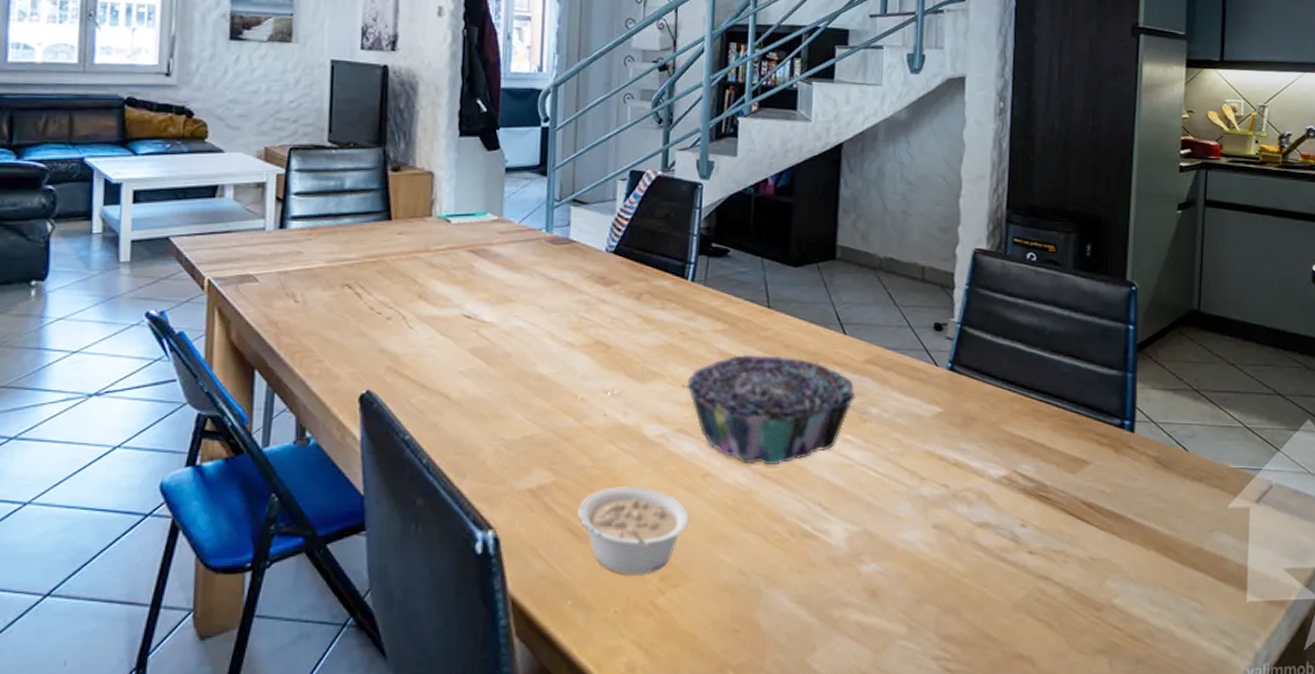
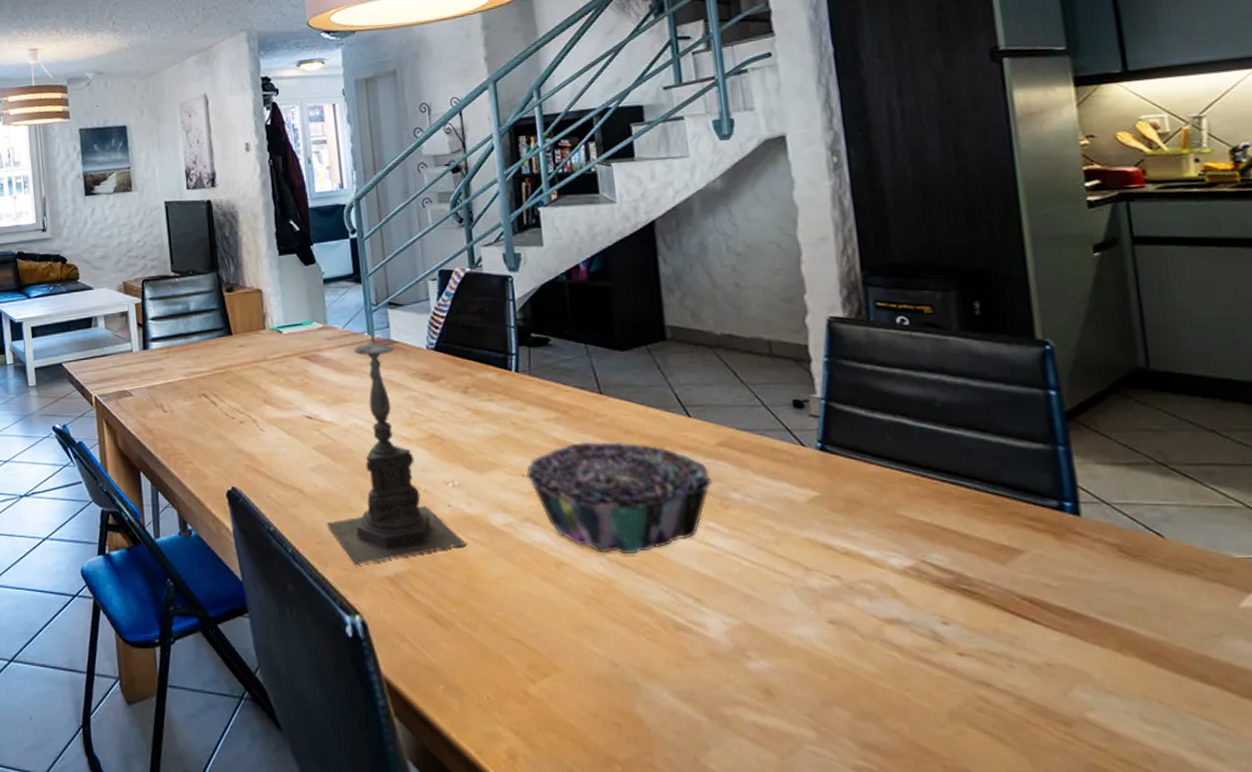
candle holder: none [470,211,618,477] -> present [326,315,467,566]
legume: present [577,485,690,576] -> none [436,574,550,663]

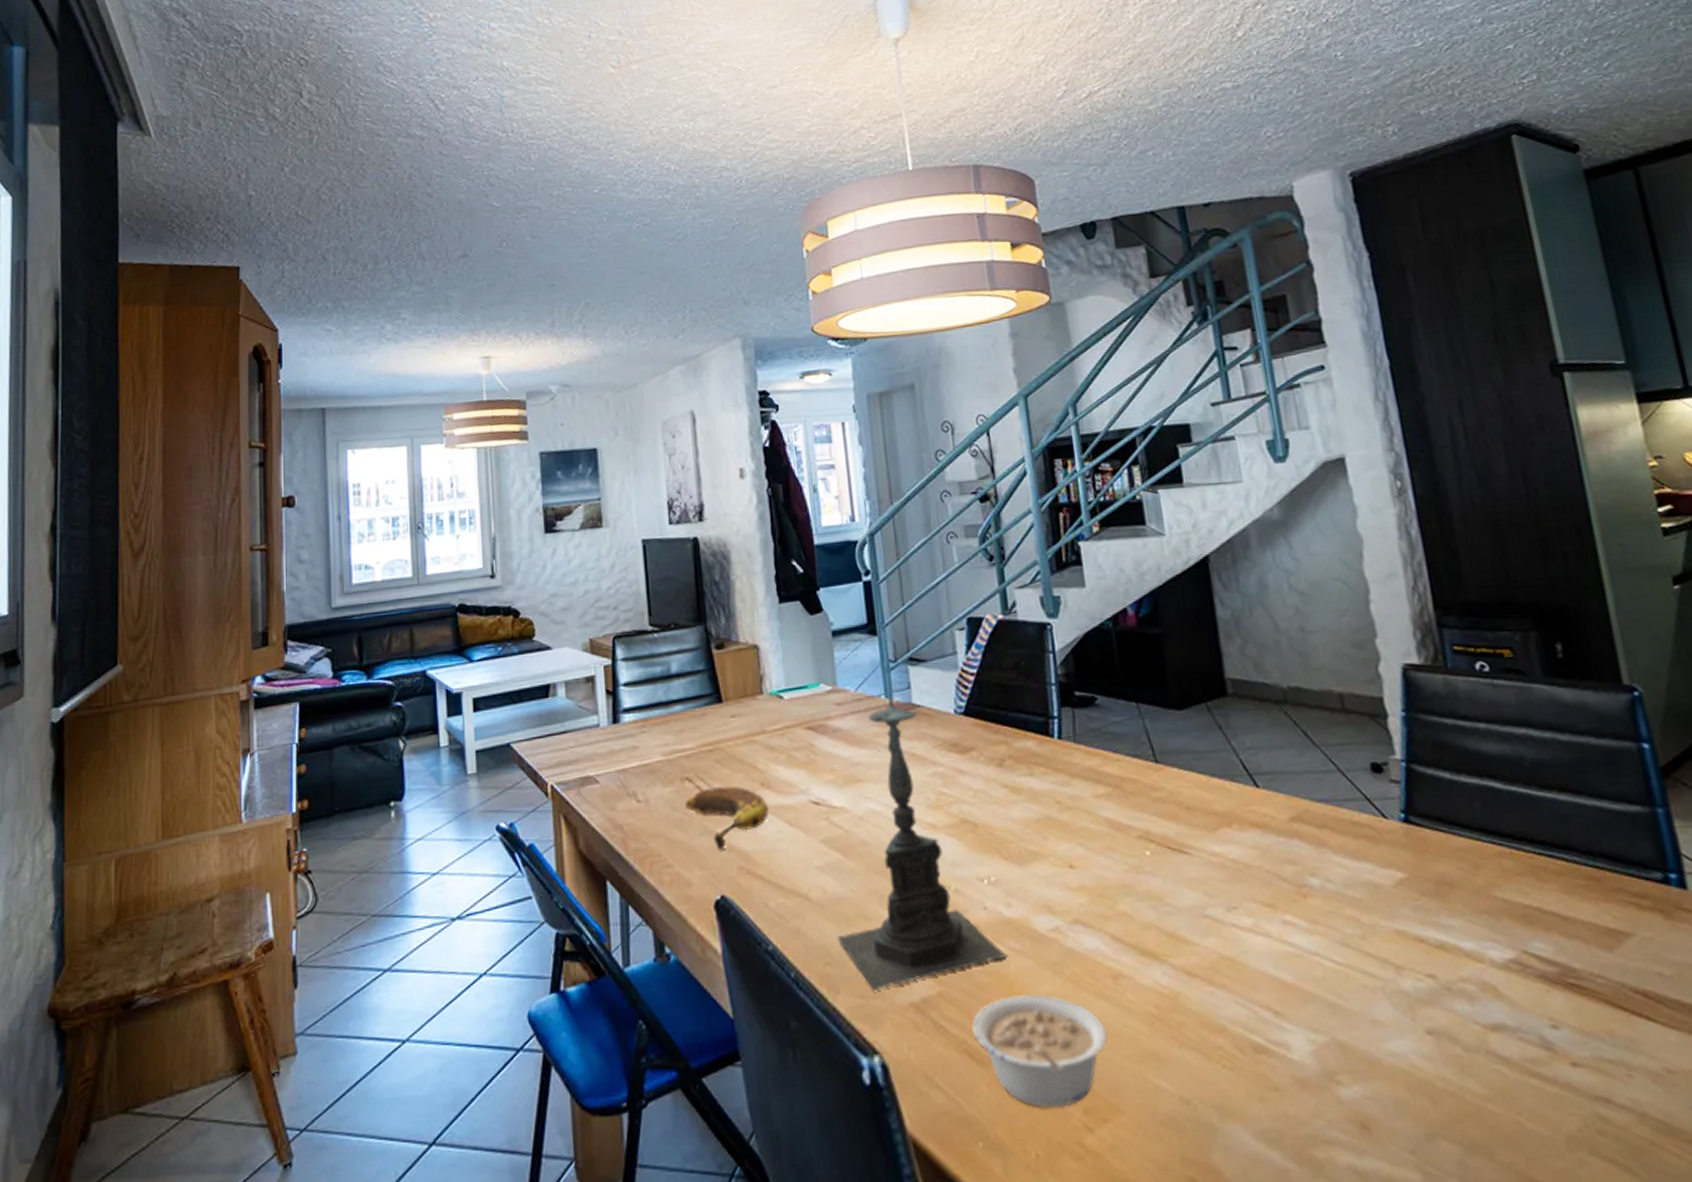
banana: none [202,402,270,451] -> present [685,786,768,850]
legume: none [436,574,550,663] -> present [972,993,1107,1108]
decorative bowl: present [525,441,713,554] -> none [1073,820,1288,960]

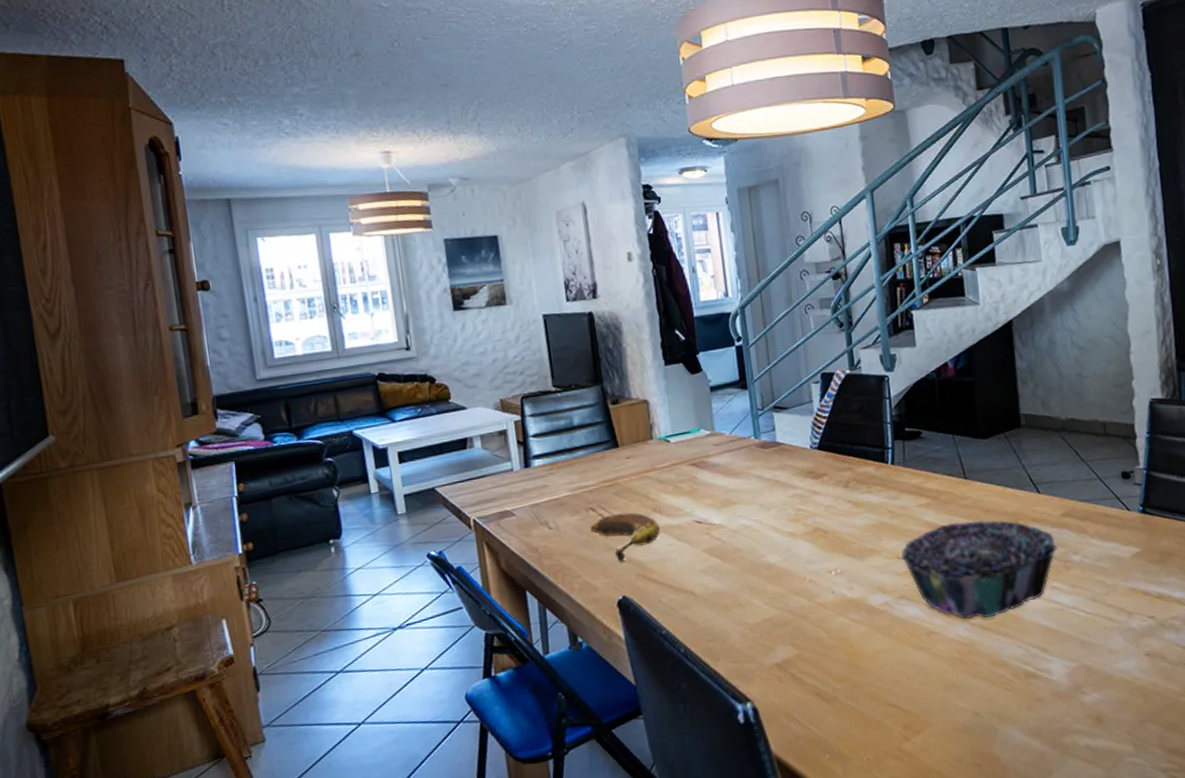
candle holder: present [837,674,1008,991] -> none [717,420,849,657]
legume: present [972,993,1107,1108] -> none [821,650,922,727]
decorative bowl: none [1073,820,1288,960] -> present [900,519,1058,620]

